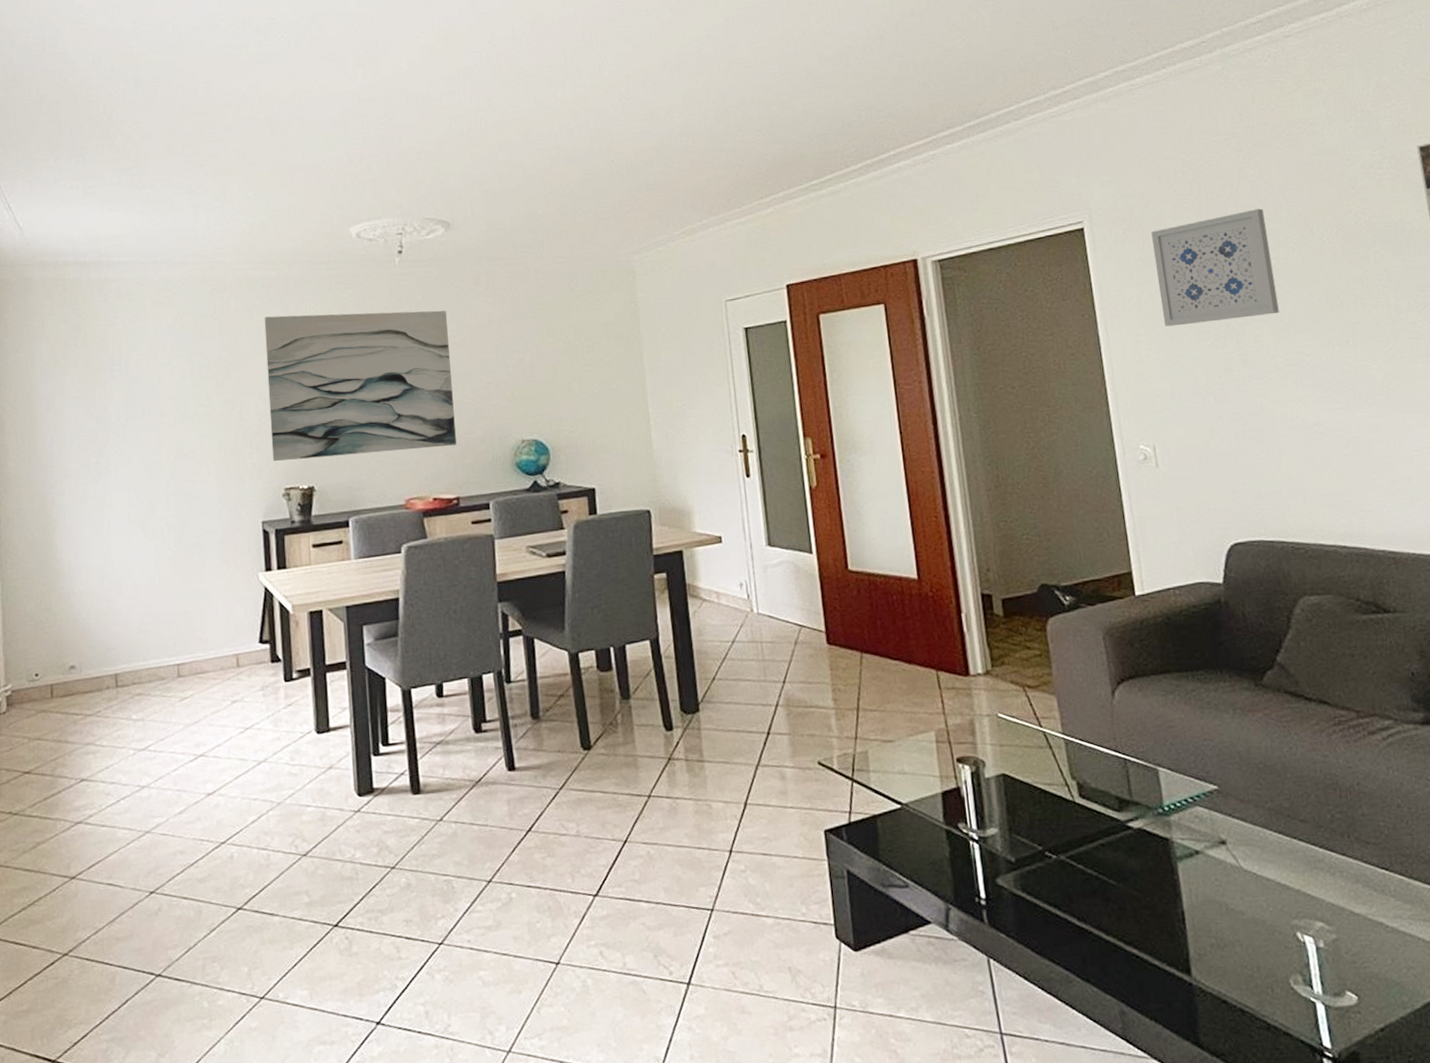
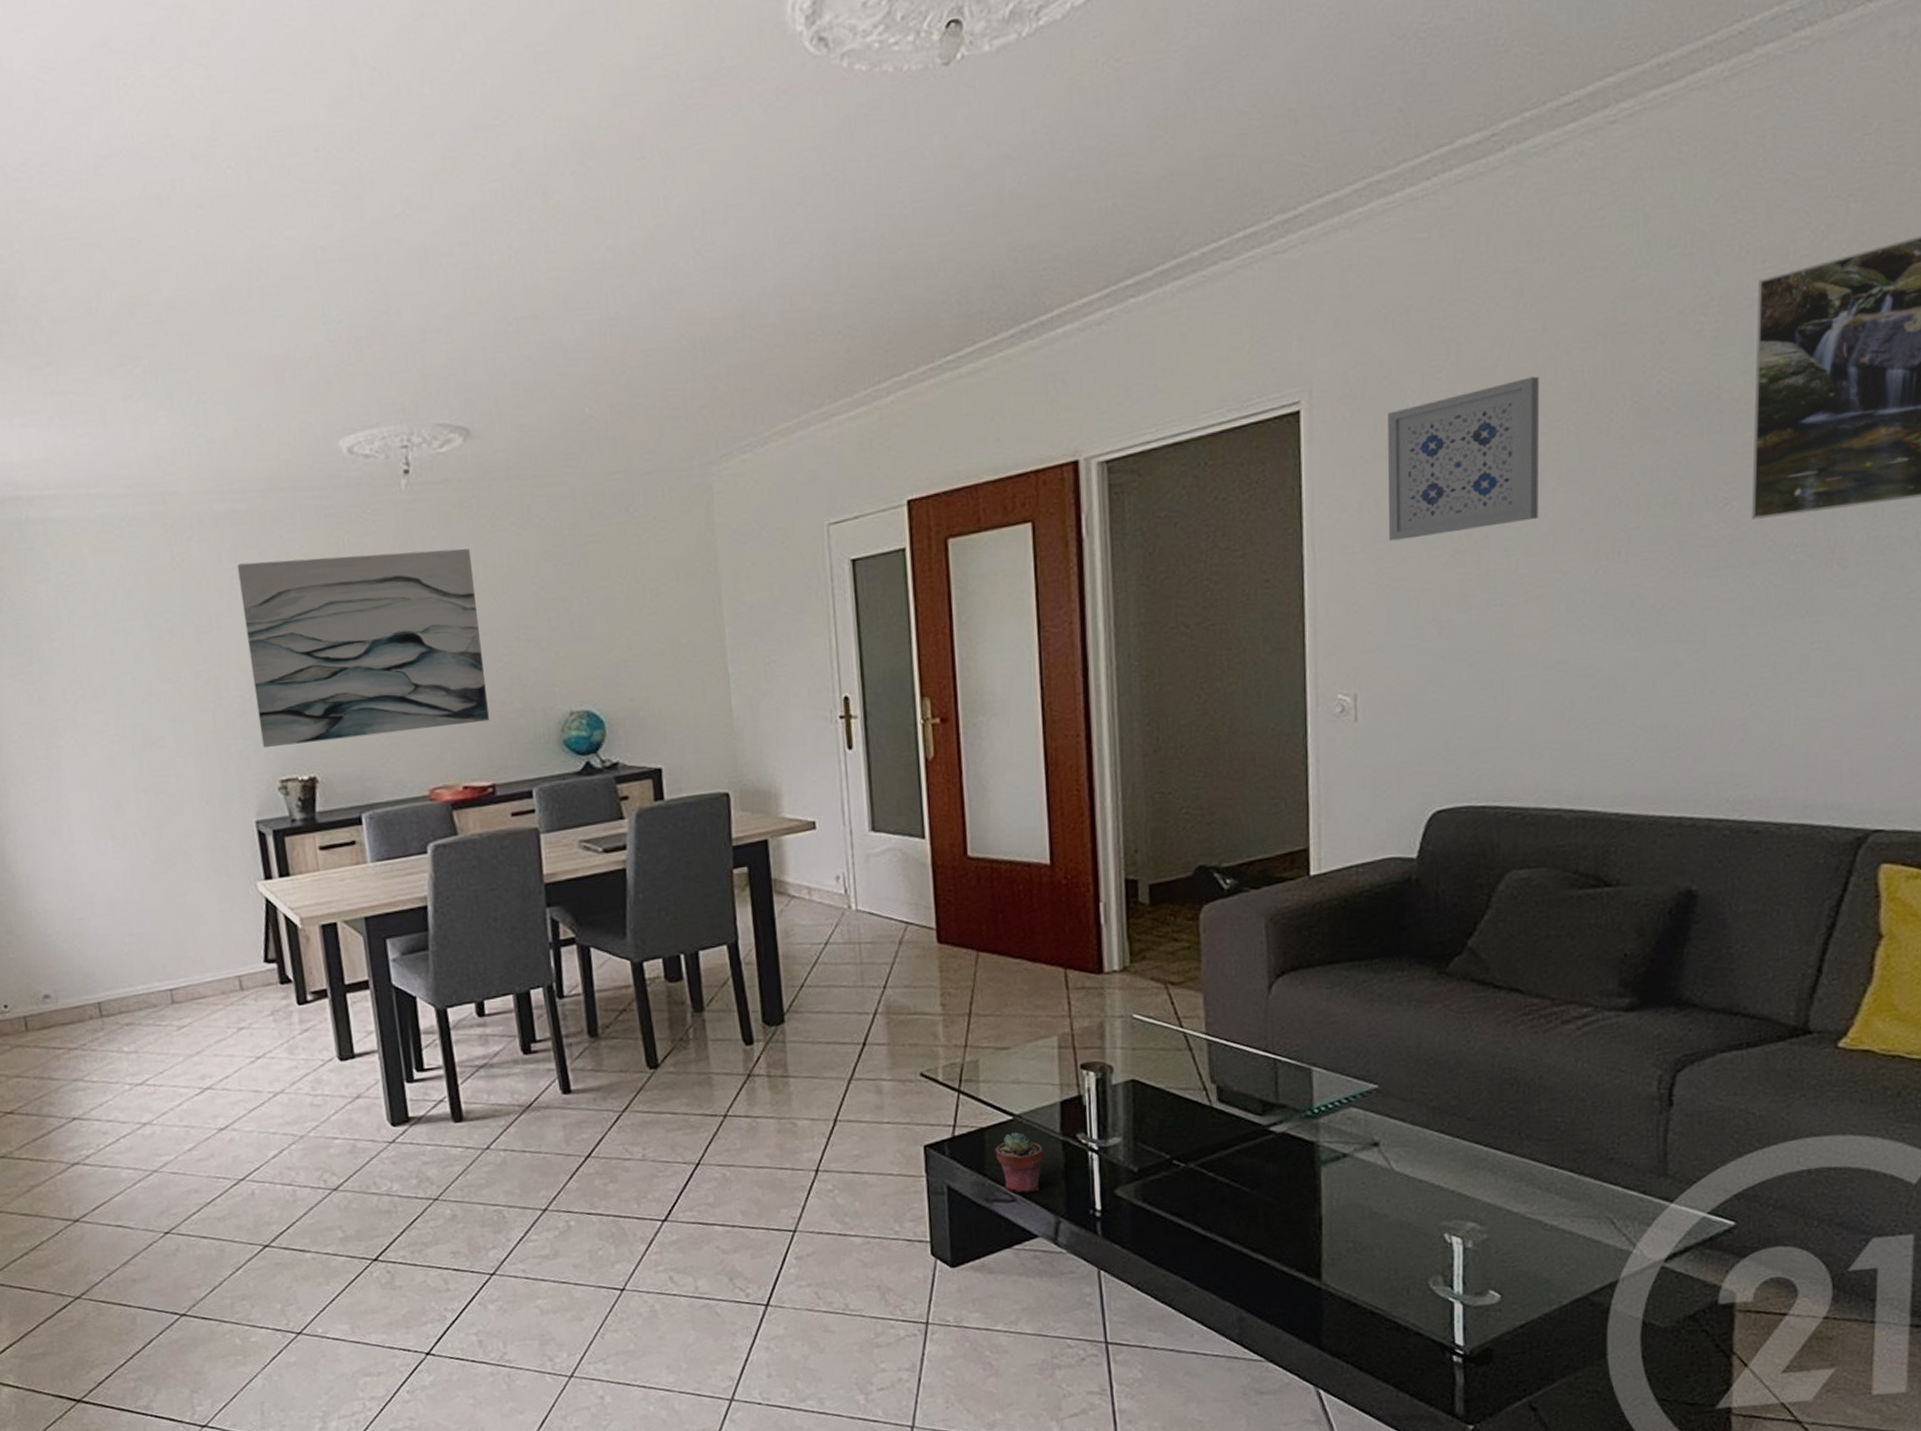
potted succulent: none [887,820,931,880] -> present [995,1132,1044,1194]

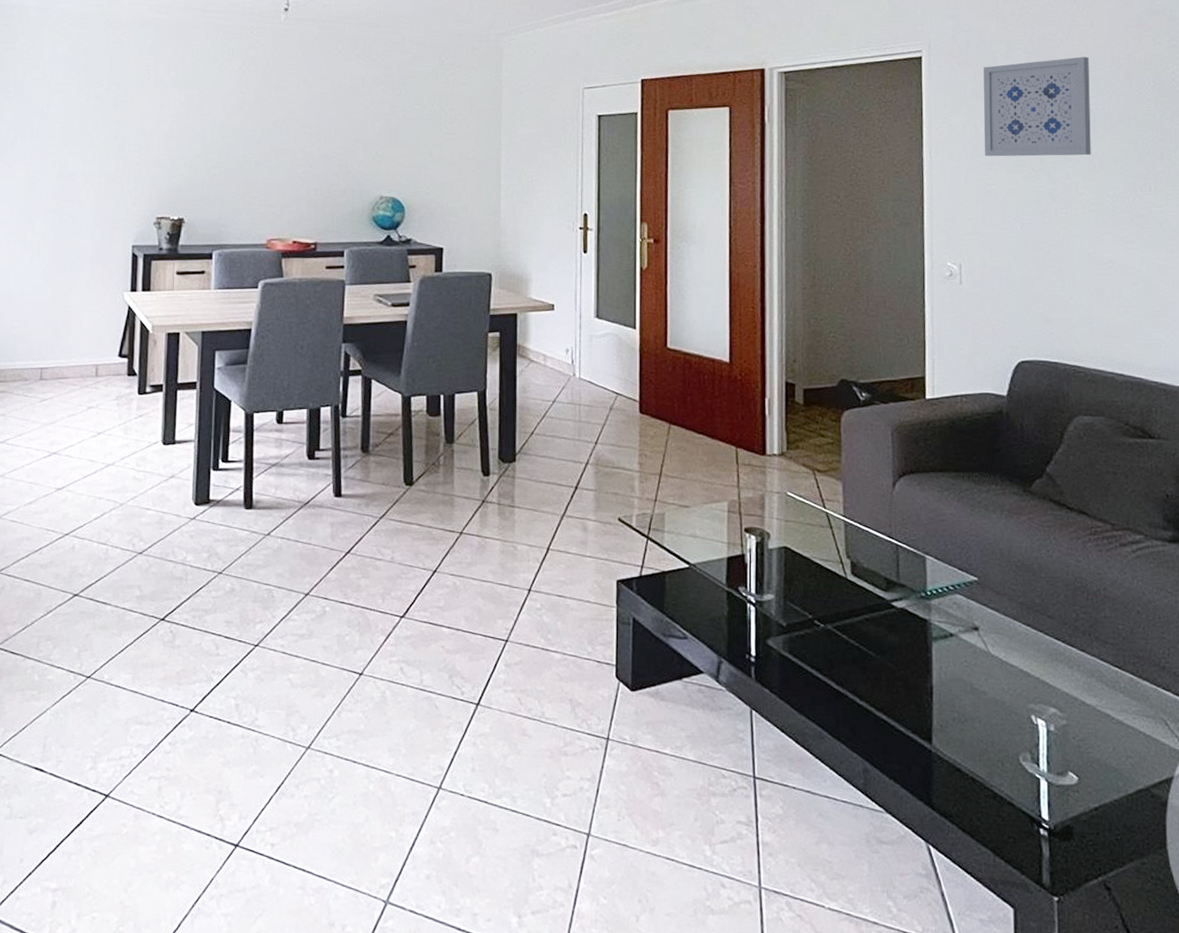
wall art: present [237,548,489,749] -> none [148,56,323,195]
potted succulent: present [995,1132,1044,1194] -> none [673,579,712,633]

